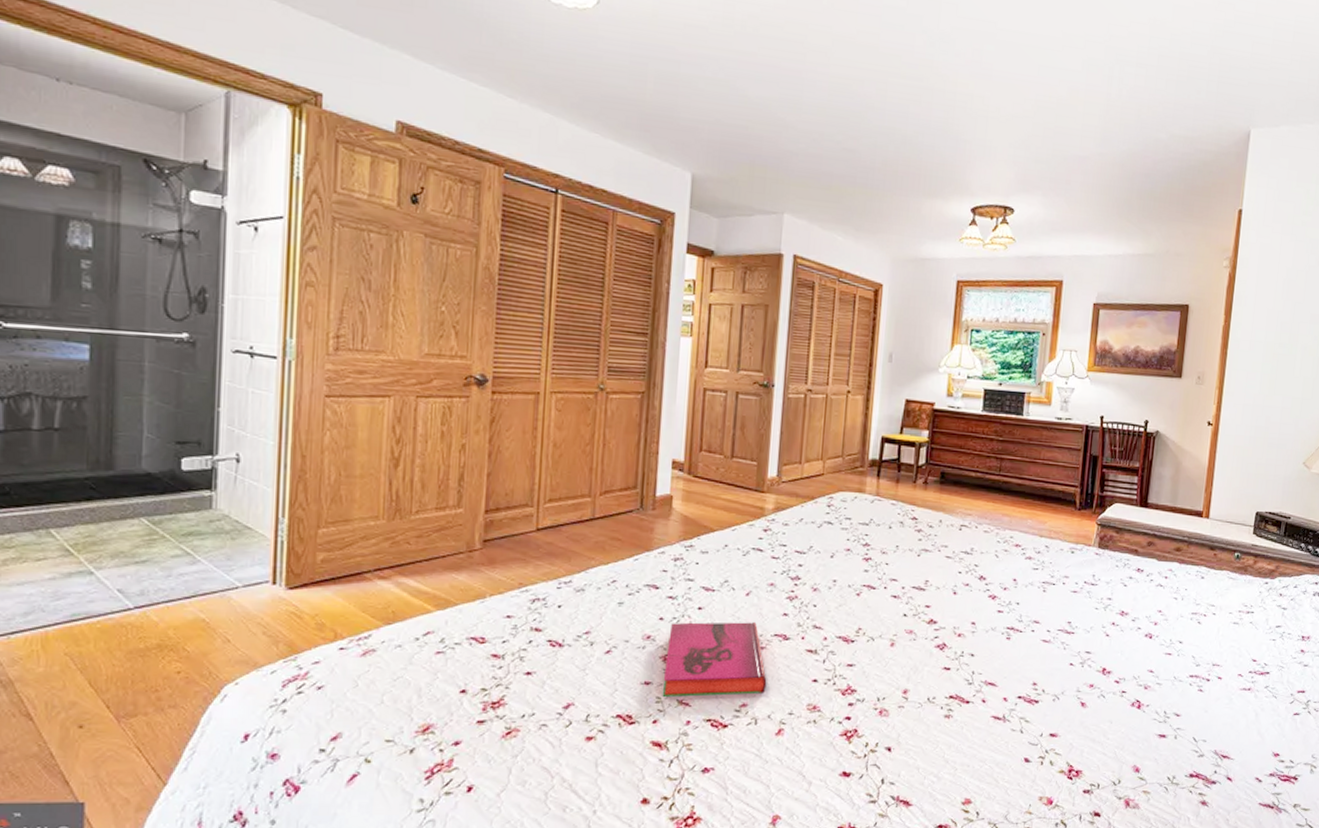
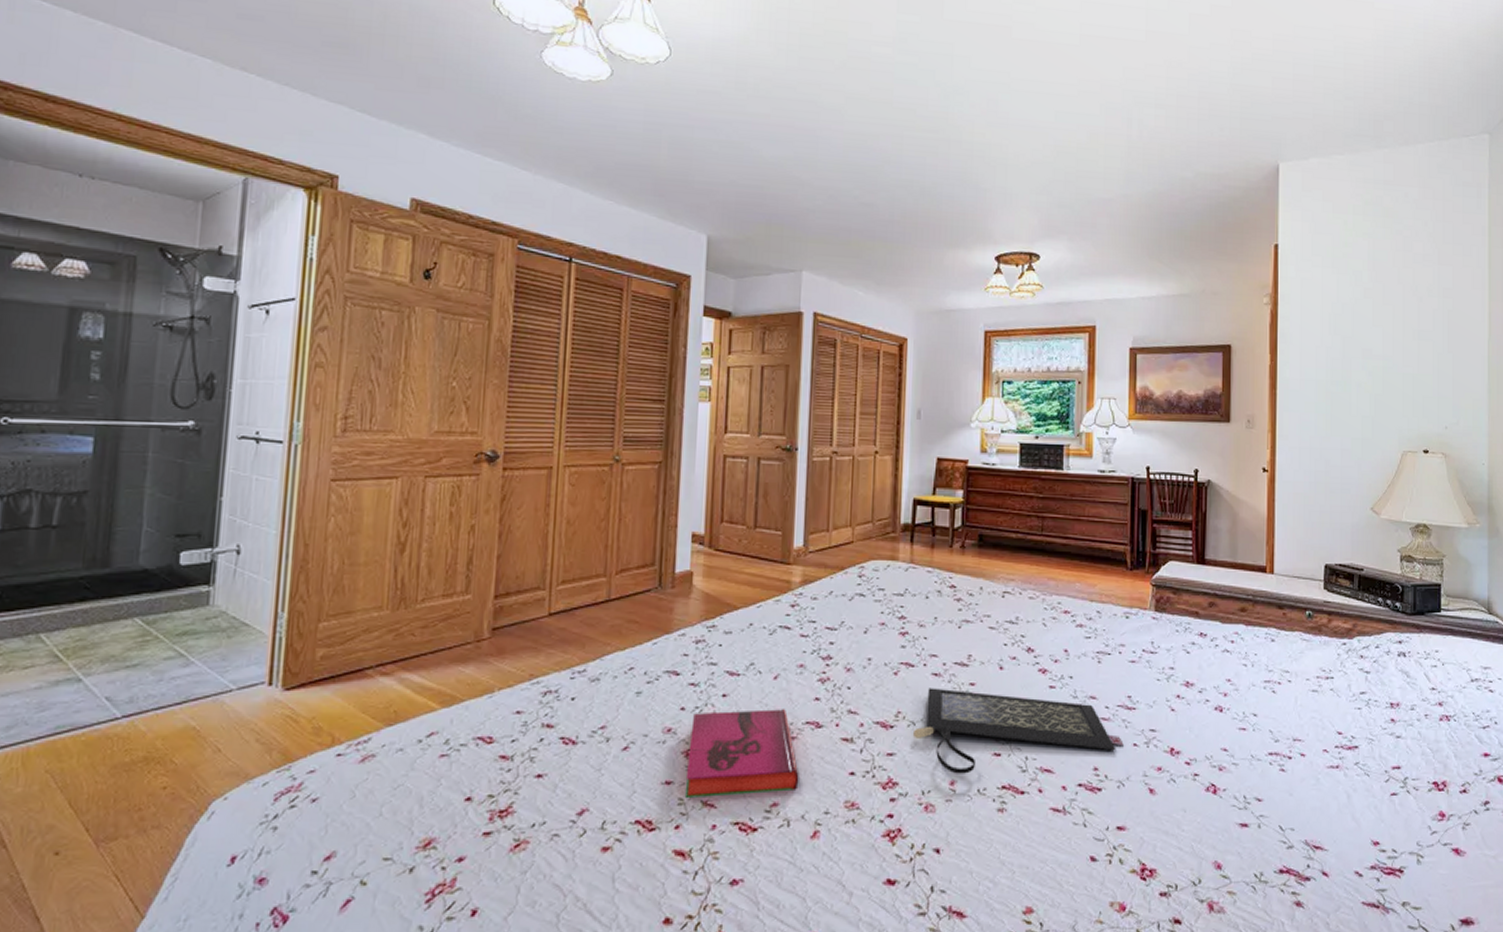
clutch bag: none [871,608,1061,684] -> present [912,688,1124,774]

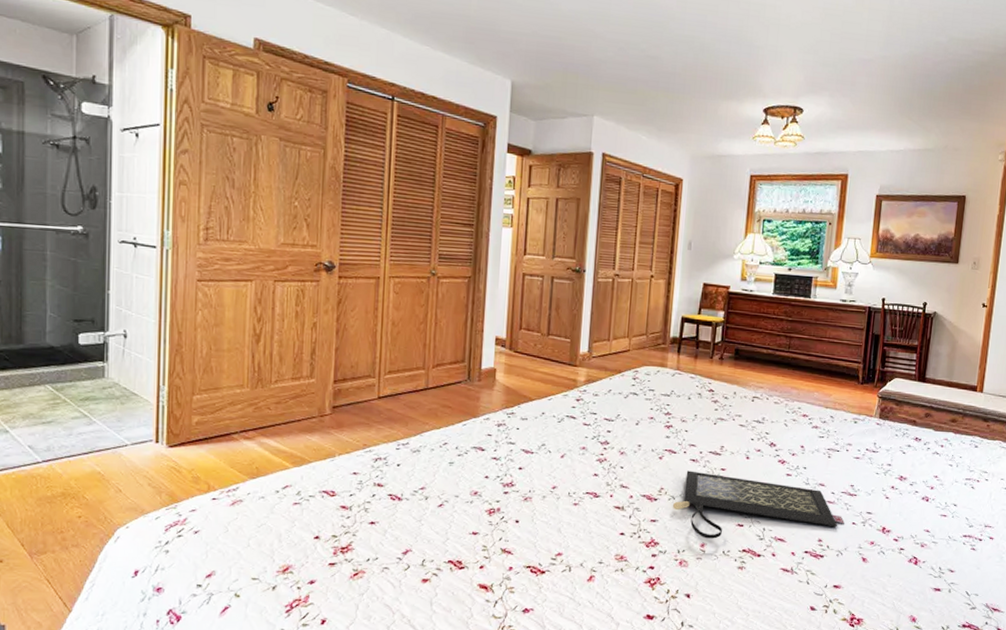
hardback book: present [684,709,799,797] -> none [487,480,580,546]

